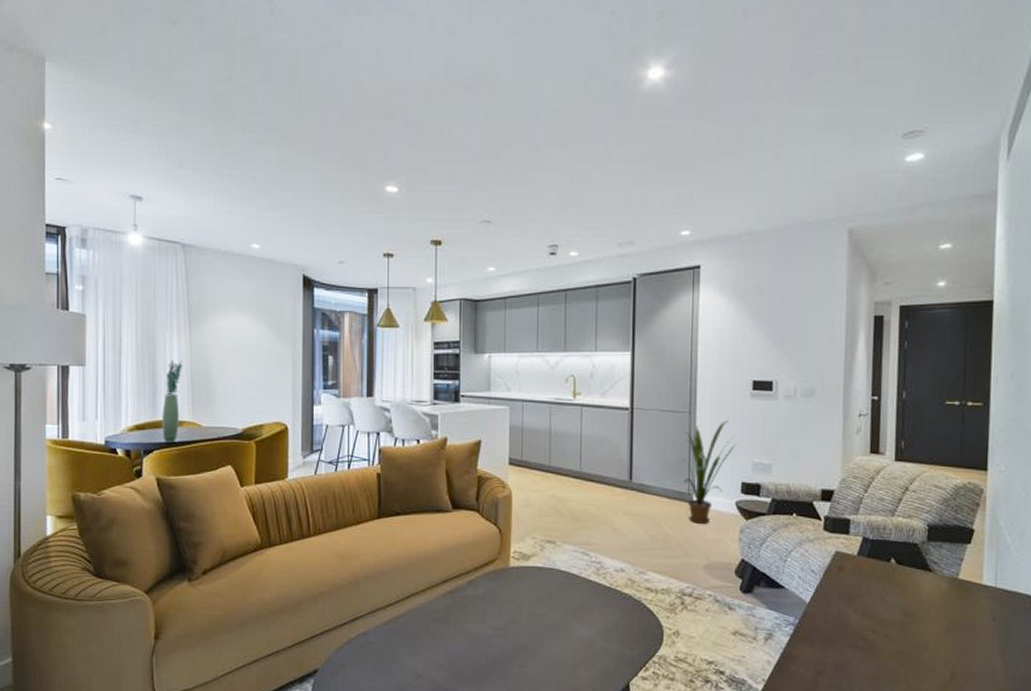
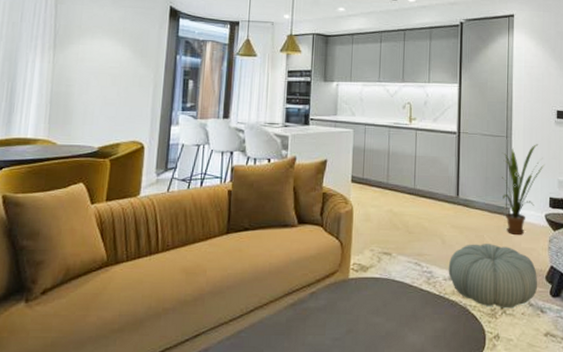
vase: present [162,359,182,444] -> none [14,79,43,161]
pouf: none [620,533,726,603] -> present [448,244,538,307]

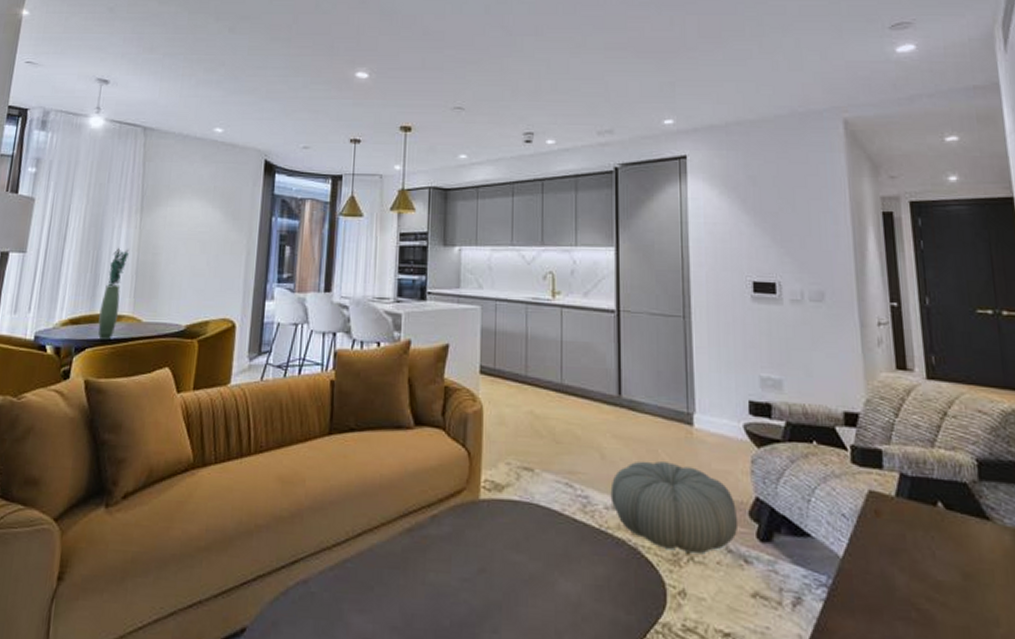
vase: none [14,79,43,161] -> present [98,247,129,341]
house plant: present [502,144,545,235] -> none [679,327,740,451]

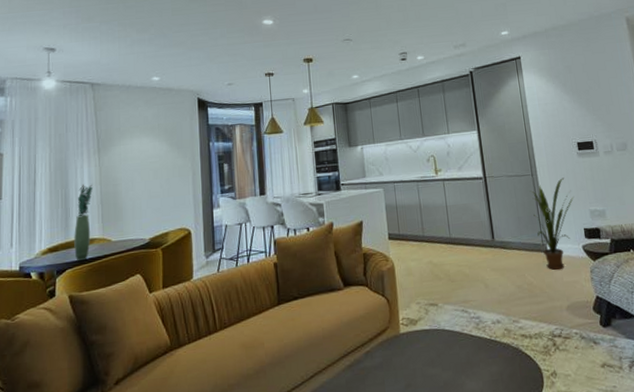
pouf: present [610,461,739,553] -> none [494,281,587,345]
house plant: none [679,327,740,451] -> present [530,177,575,270]

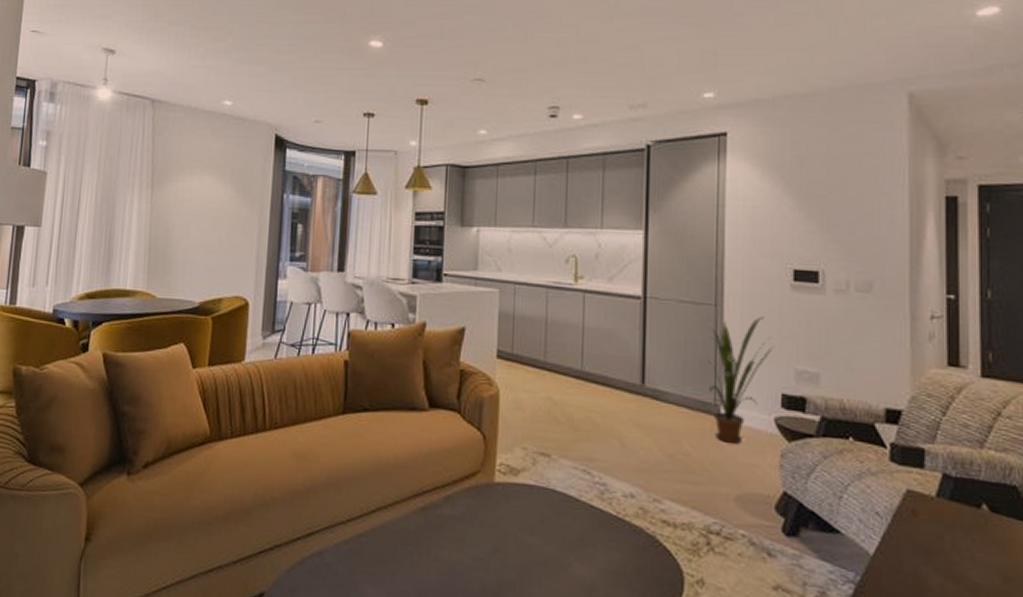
vase: present [74,184,92,262] -> none [113,222,141,316]

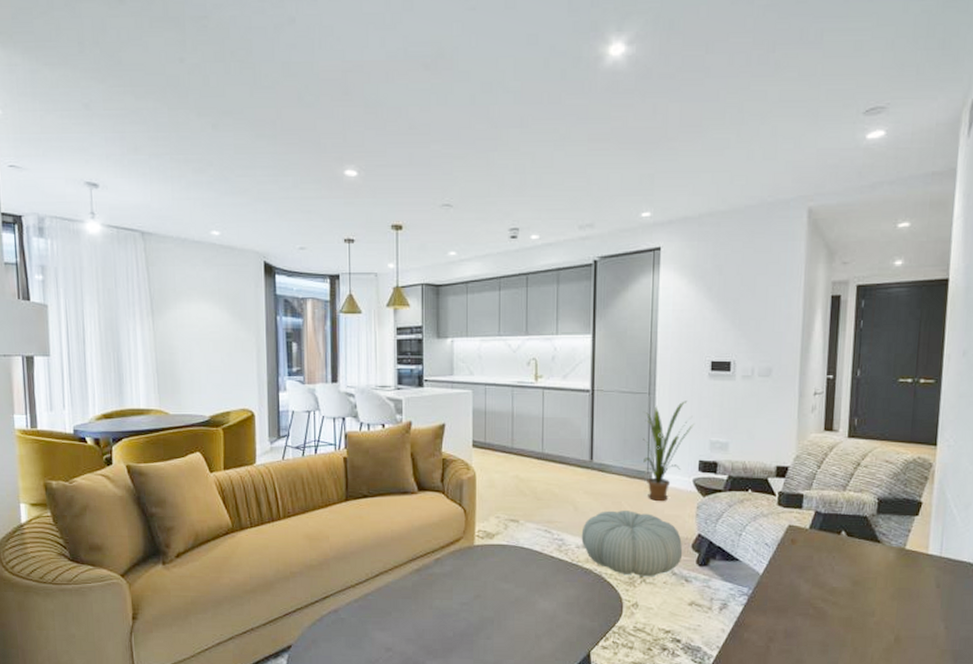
pouf: none [629,451,763,544] -> present [581,510,683,576]

